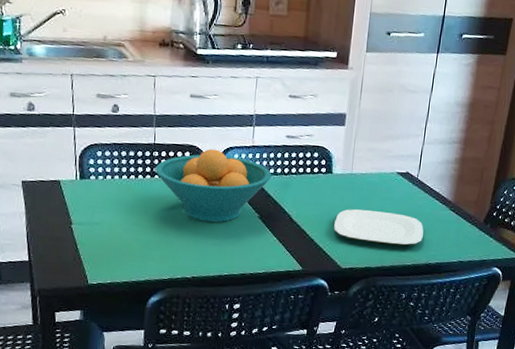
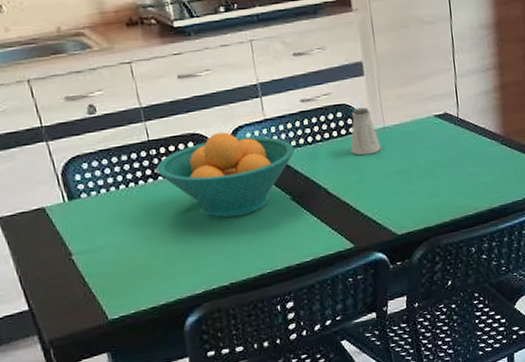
saltshaker: none [318,152,345,195] -> present [350,107,381,156]
plate: present [334,209,424,246] -> none [378,160,479,201]

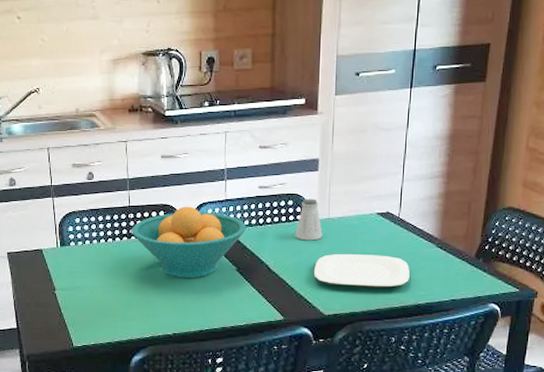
plate: none [378,160,479,201] -> present [314,254,410,287]

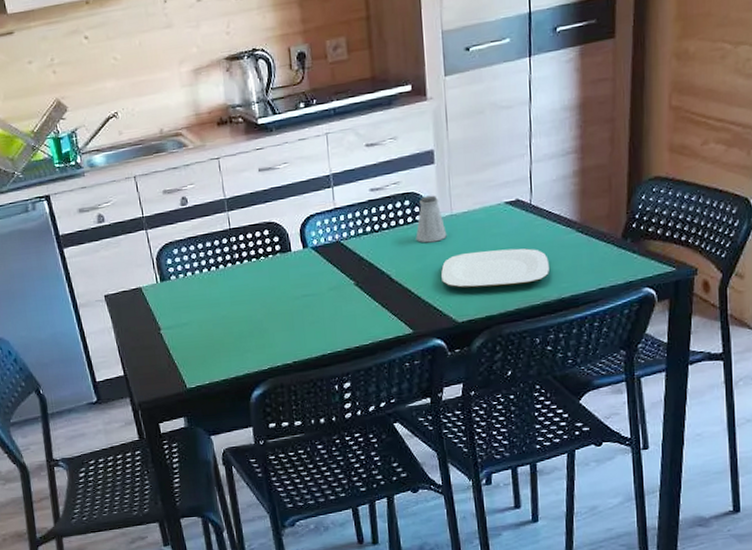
fruit bowl: present [131,206,247,278] -> none [234,220,362,301]

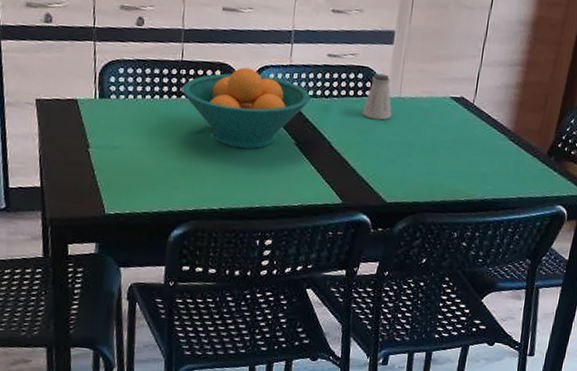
fruit bowl: none [234,220,362,301] -> present [181,67,311,149]
plate: present [441,248,549,289] -> none [378,136,480,179]

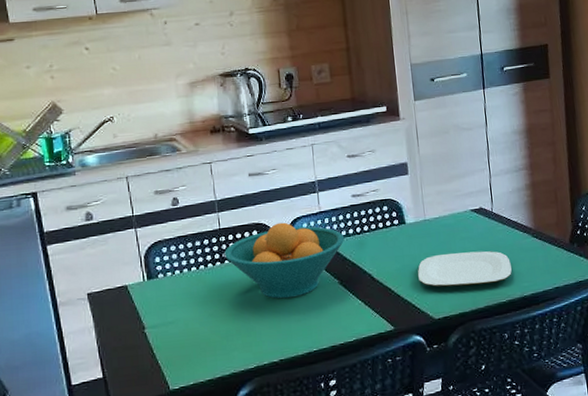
saltshaker: present [362,73,392,120] -> none [394,202,422,245]
plate: none [378,136,480,179] -> present [418,251,512,287]

